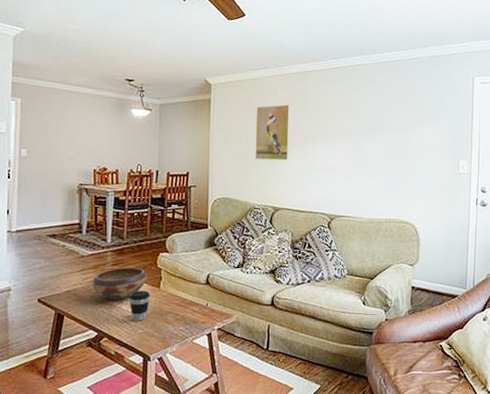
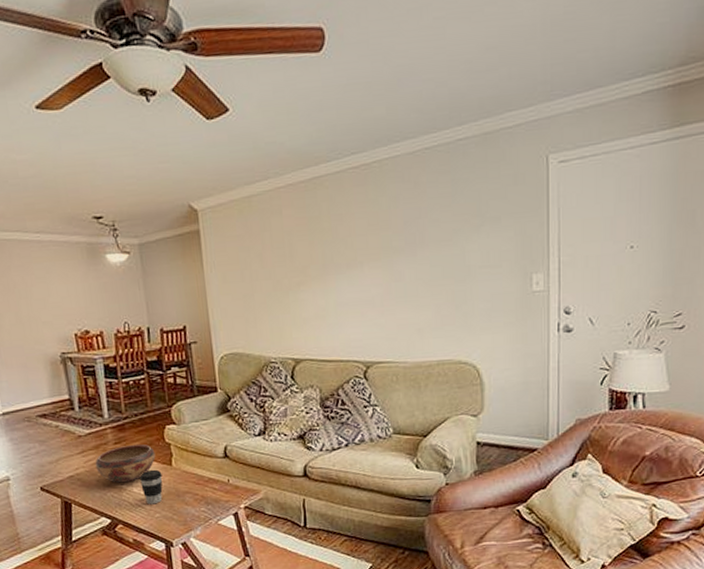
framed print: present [255,104,291,161] -> none [257,225,307,302]

